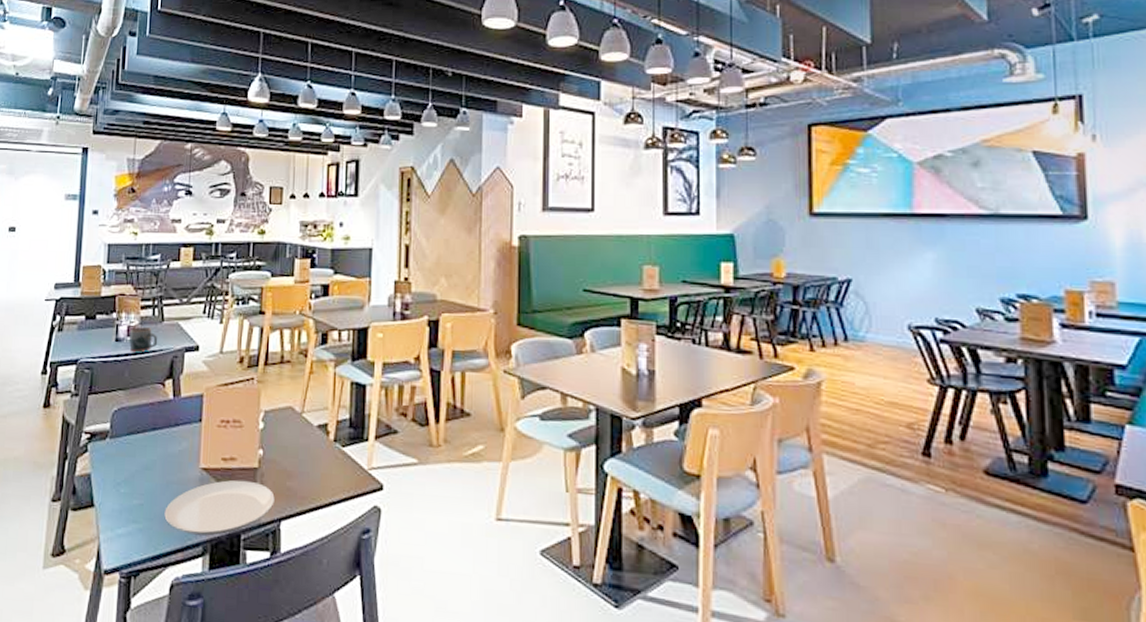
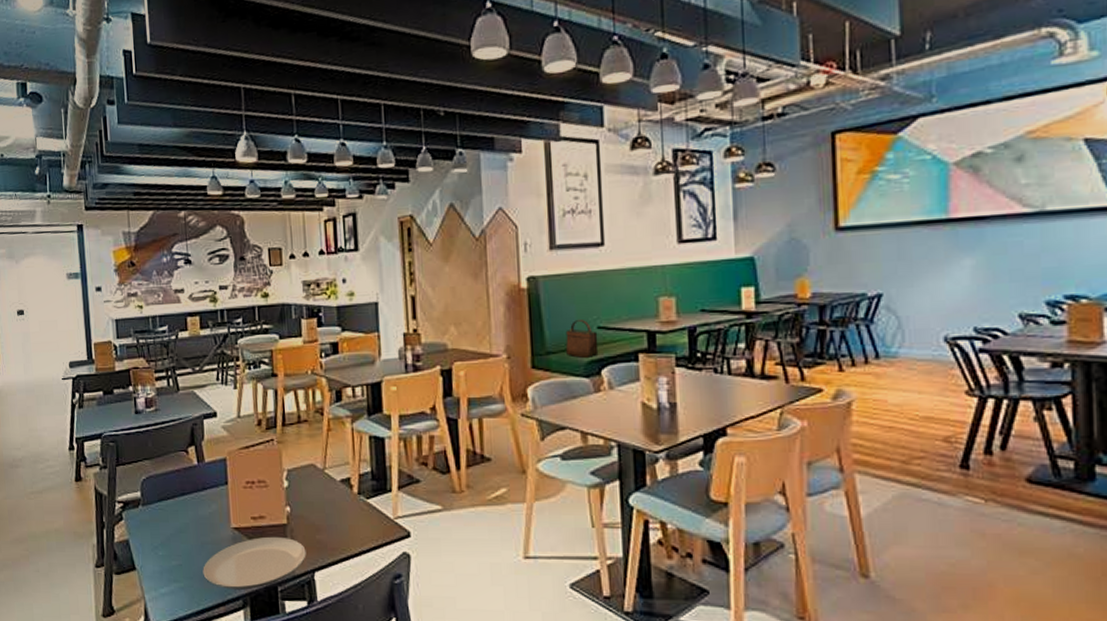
mug: present [129,327,158,353] -> none [148,398,176,423]
handbag: none [552,280,583,320] -> present [565,318,599,359]

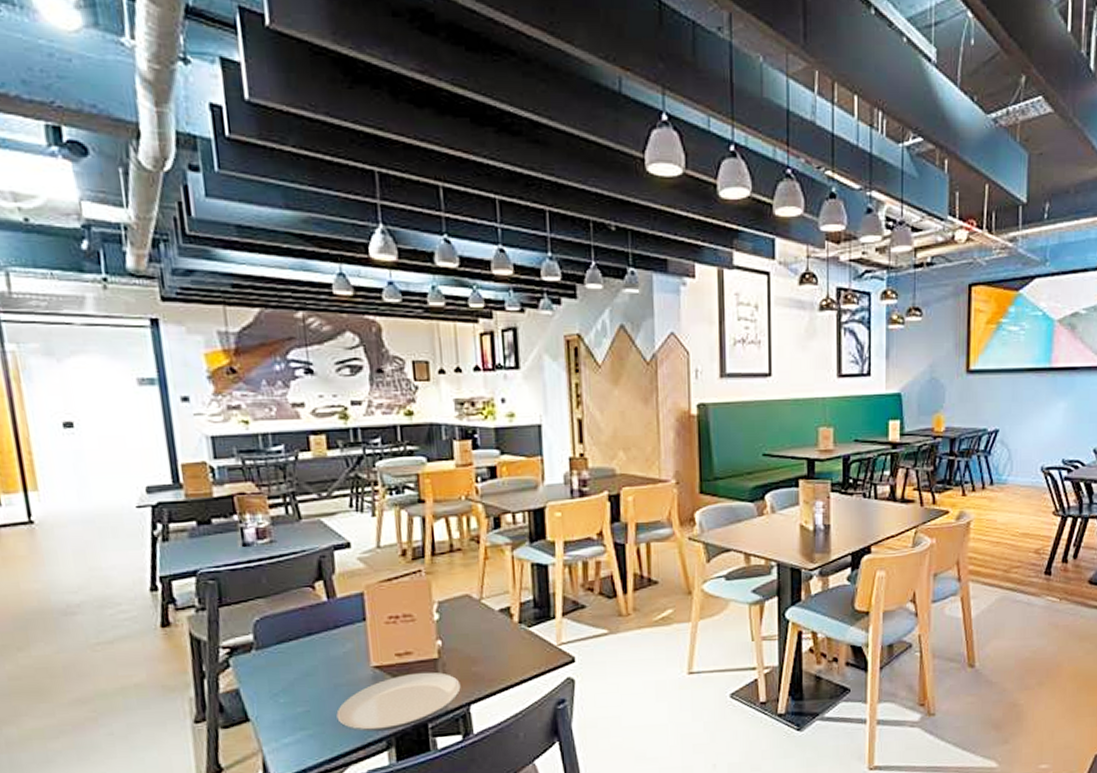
handbag: present [565,318,599,359] -> none [733,446,763,485]

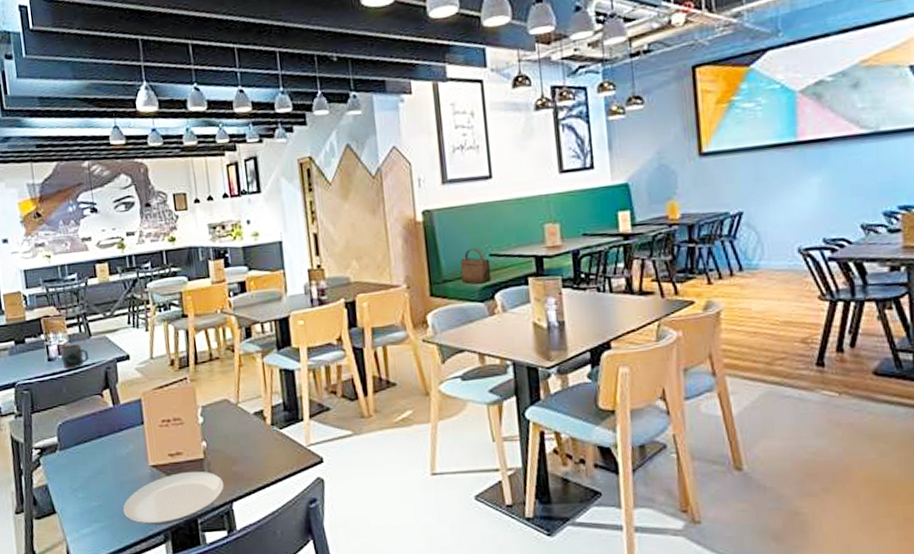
mug: none [260,528,298,557] -> present [60,344,89,369]
handbag: none [733,446,763,485] -> present [460,247,492,285]

